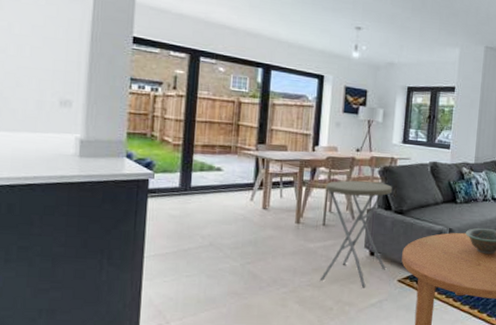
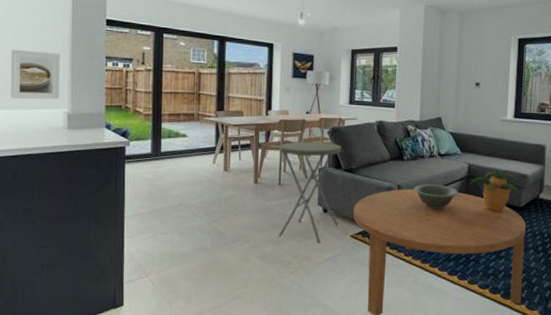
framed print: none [9,63,76,123] -> present [10,49,61,100]

